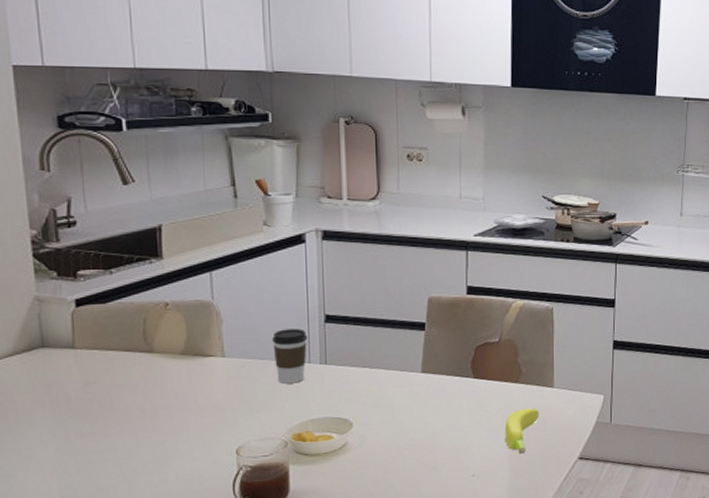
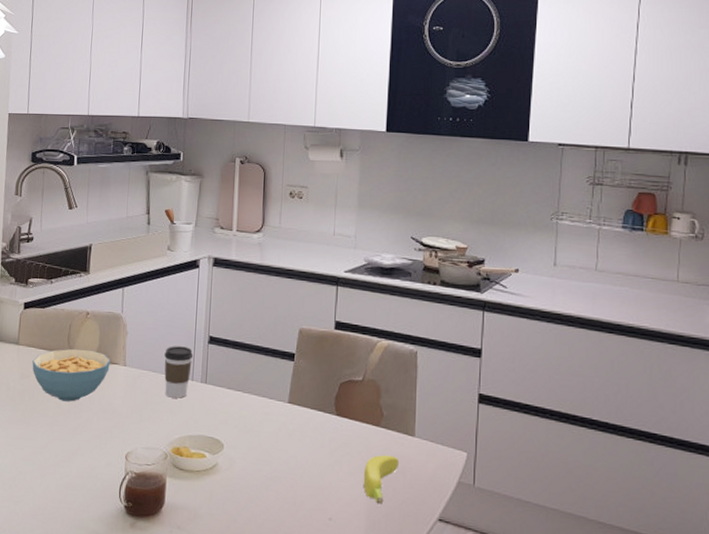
cereal bowl: none [98,344,204,405] -> present [32,348,110,402]

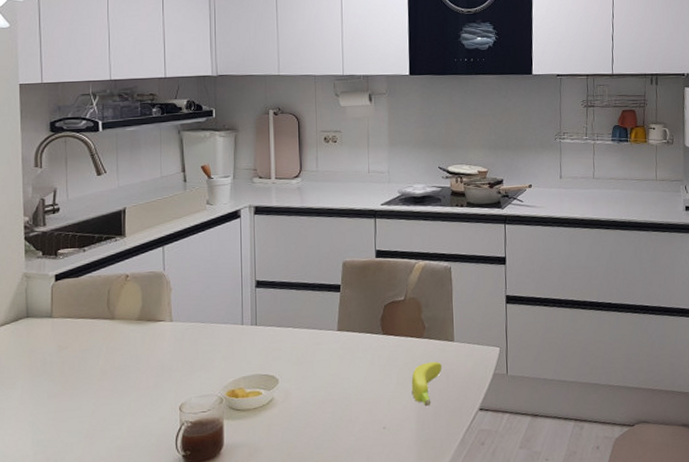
cereal bowl: present [32,348,110,402] -> none [70,311,155,366]
coffee cup: present [164,346,194,398] -> none [212,294,242,344]

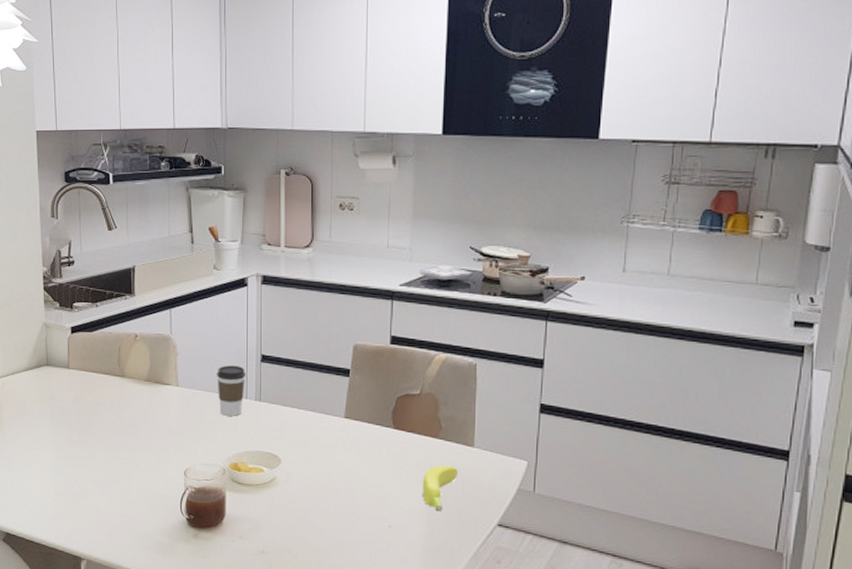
coffee cup: none [212,294,242,344] -> present [217,365,246,416]

